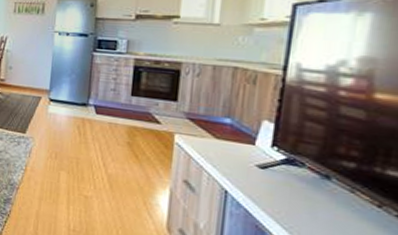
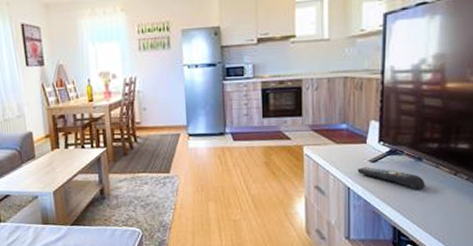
remote control: none [239,171,333,214] -> present [357,167,425,189]

